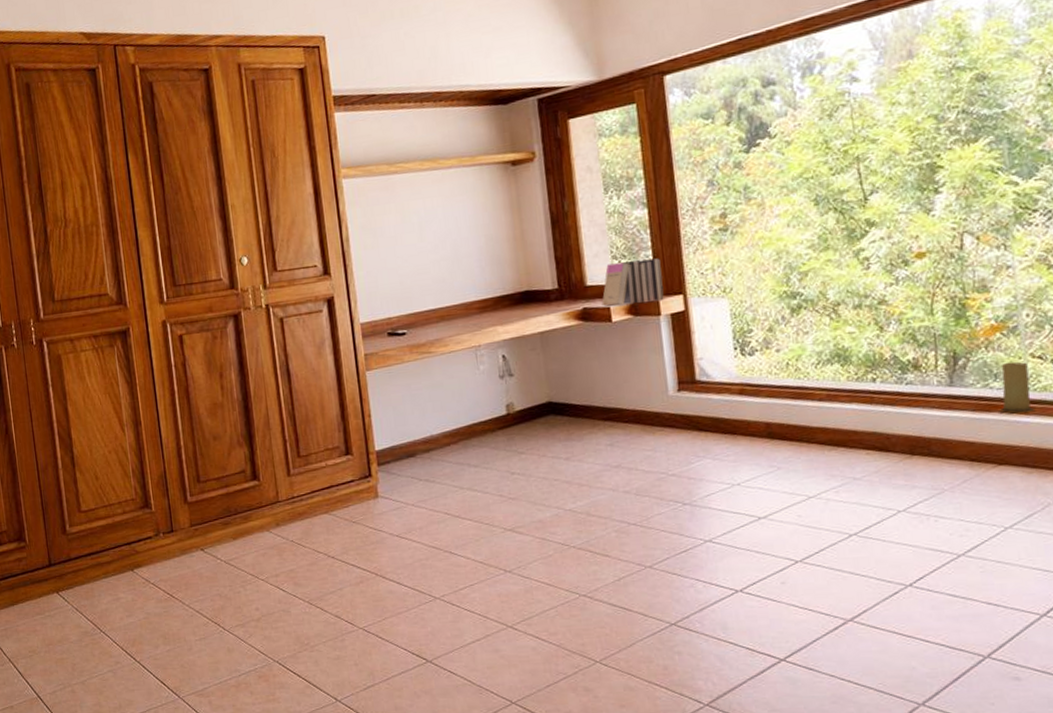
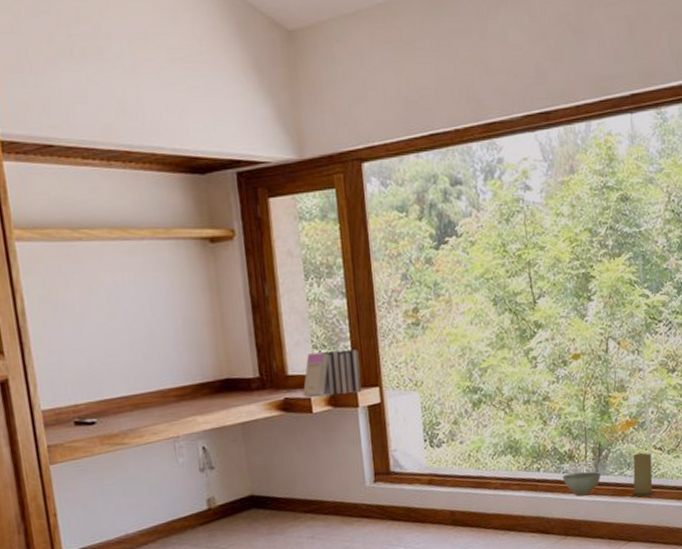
bowl: none [906,383,958,411] -> present [563,471,601,496]

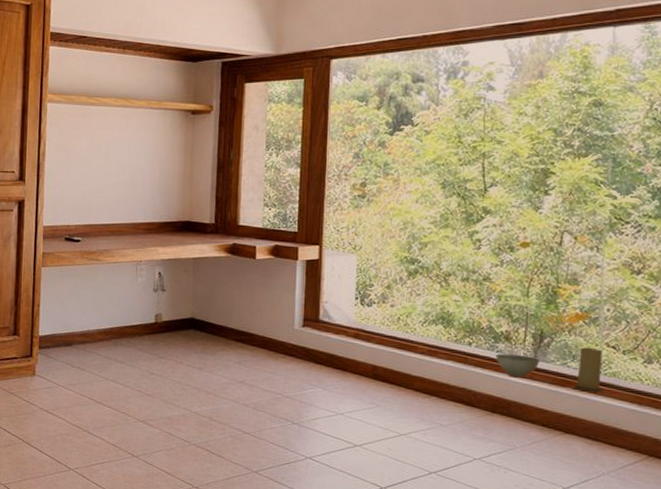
books: present [302,349,362,398] -> none [249,209,304,248]

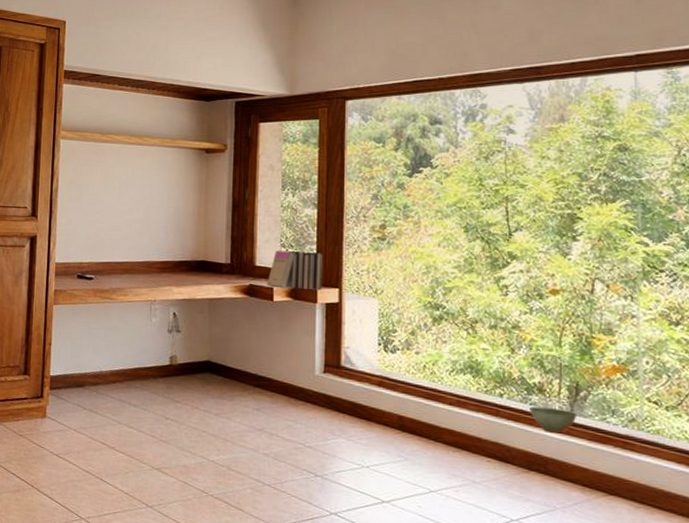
books: none [249,209,304,248] -> present [266,250,322,291]
candle: present [574,347,604,393] -> none [615,401,648,452]

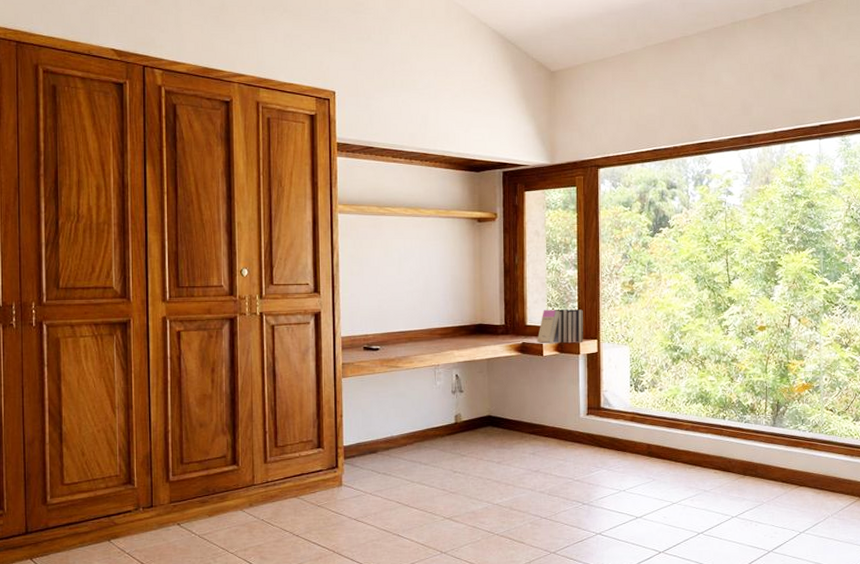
bowl: present [529,407,577,434] -> none [744,424,778,443]

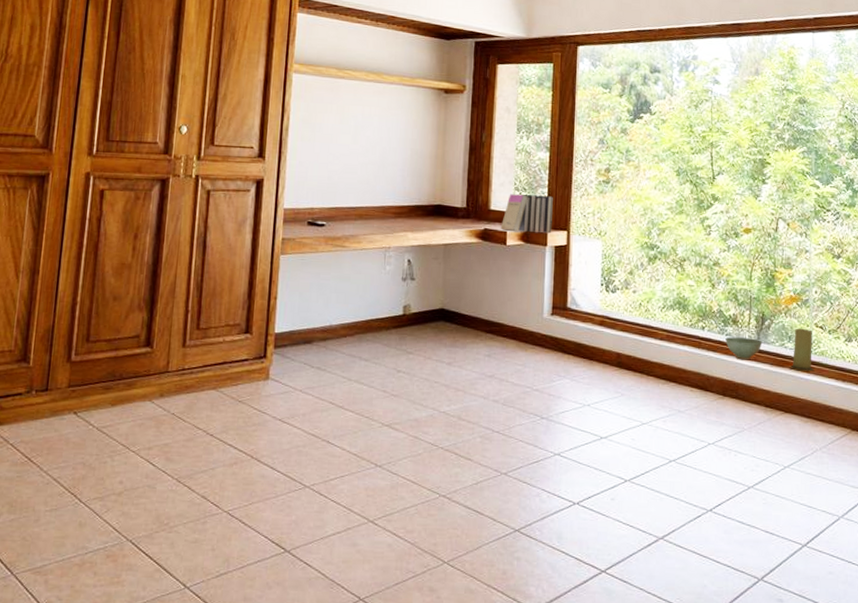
bowl: none [744,424,778,443] -> present [725,337,763,360]
candle: none [804,412,826,450] -> present [790,328,815,372]

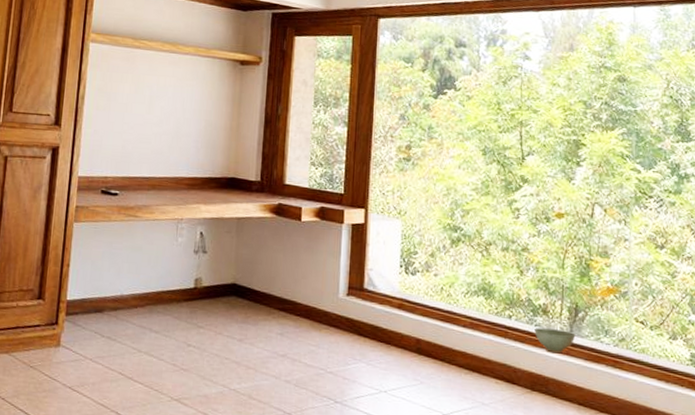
books: present [500,194,553,234] -> none [295,169,351,211]
candle: present [790,328,815,372] -> none [607,322,634,370]

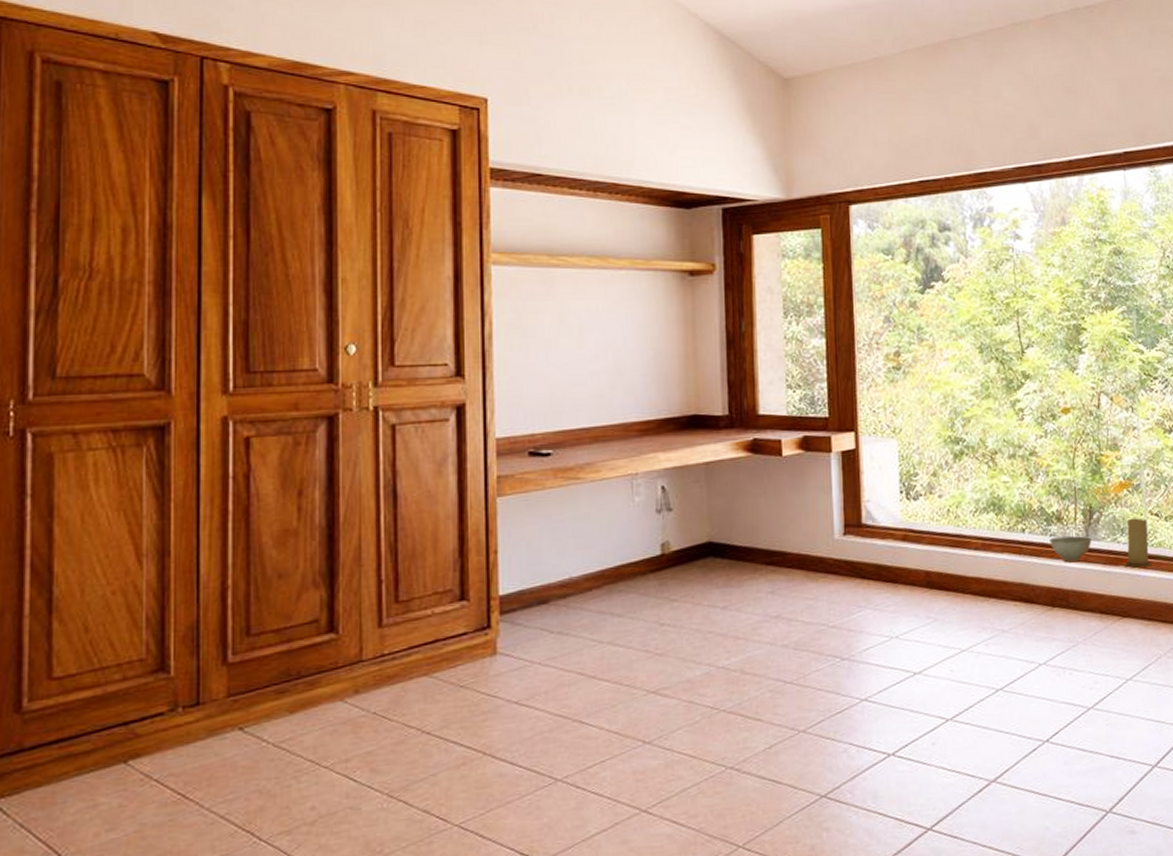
candle: none [607,322,634,370] -> present [1125,518,1152,568]

